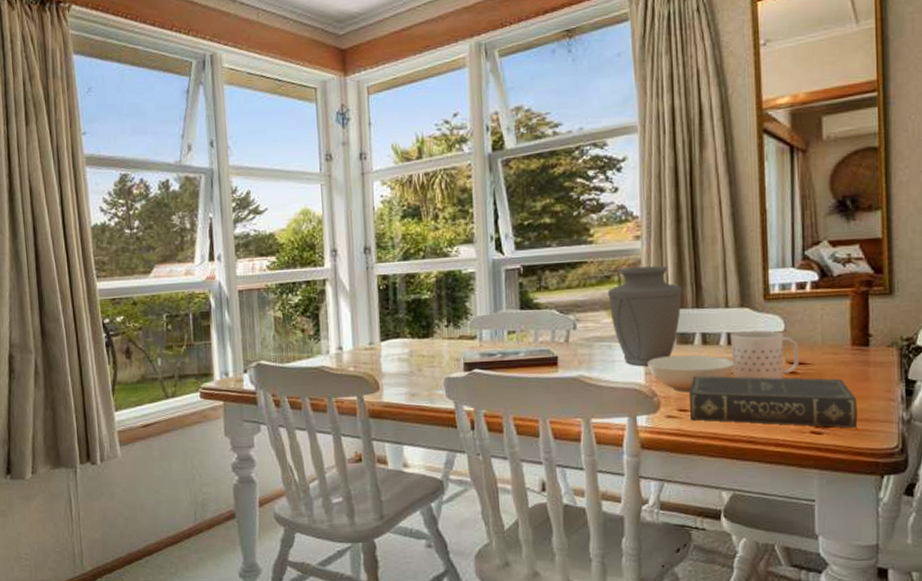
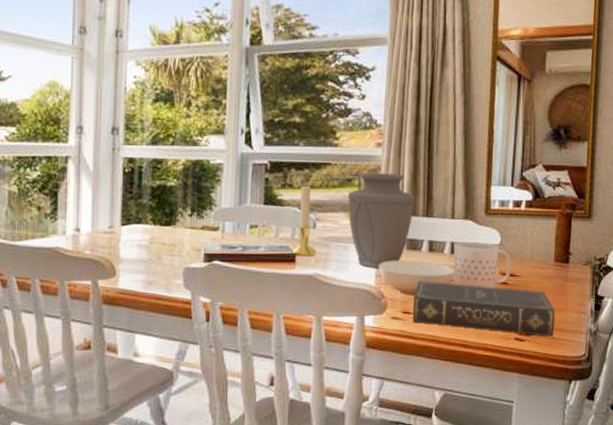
candle holder: none [552,285,579,359] -> present [291,184,316,257]

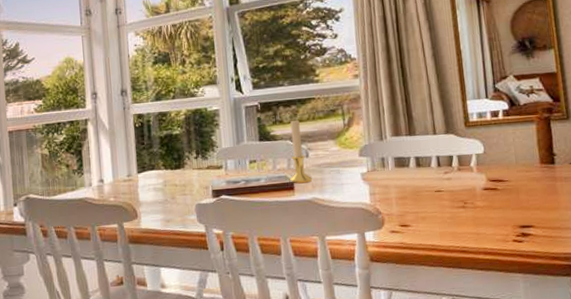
vase: present [348,173,415,269] -> none [334,100,397,189]
bowl: present [377,260,456,296] -> none [370,176,446,210]
book: present [412,281,555,337] -> none [408,193,551,236]
mug: present [453,242,511,288] -> none [439,153,499,196]

